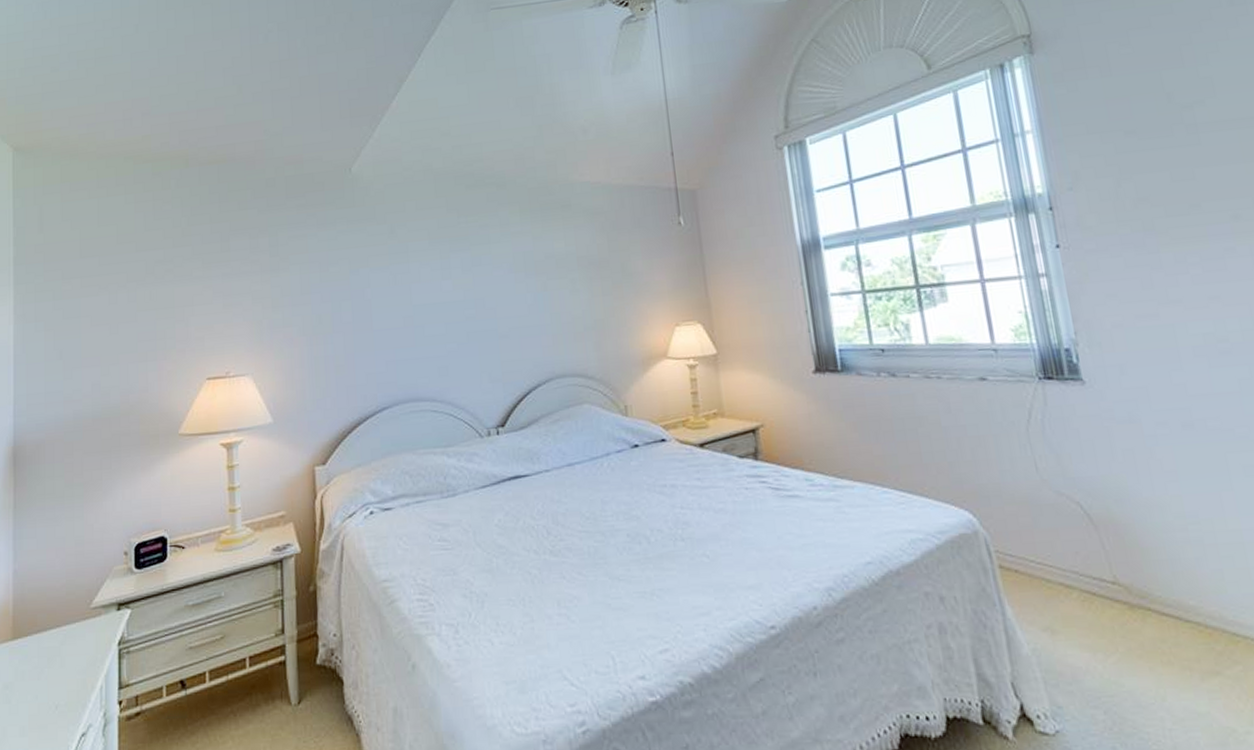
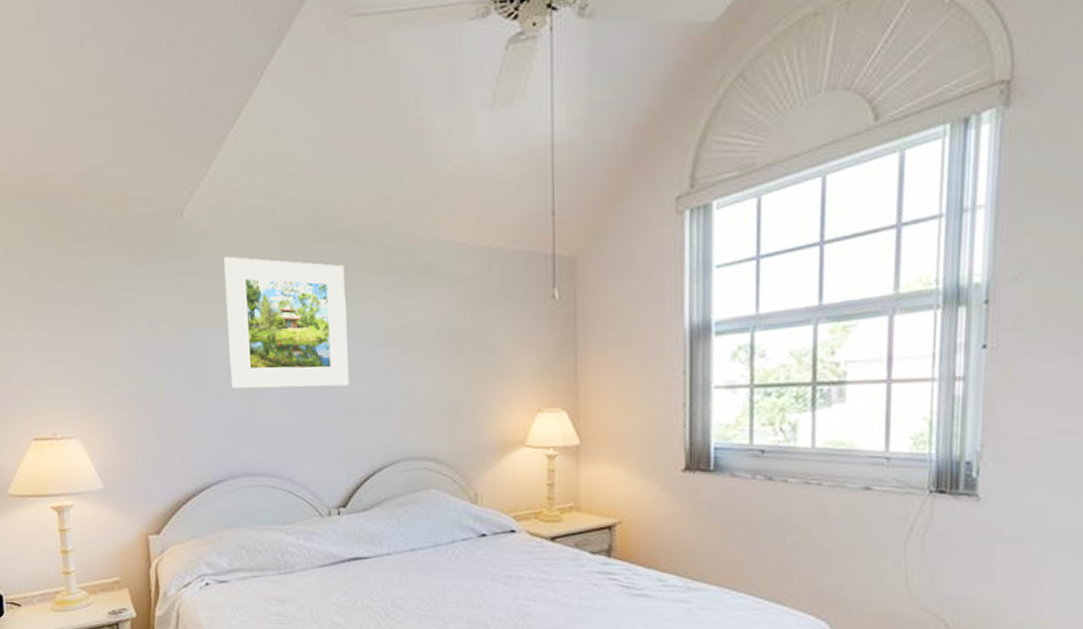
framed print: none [386,204,503,320] -> present [223,256,349,389]

